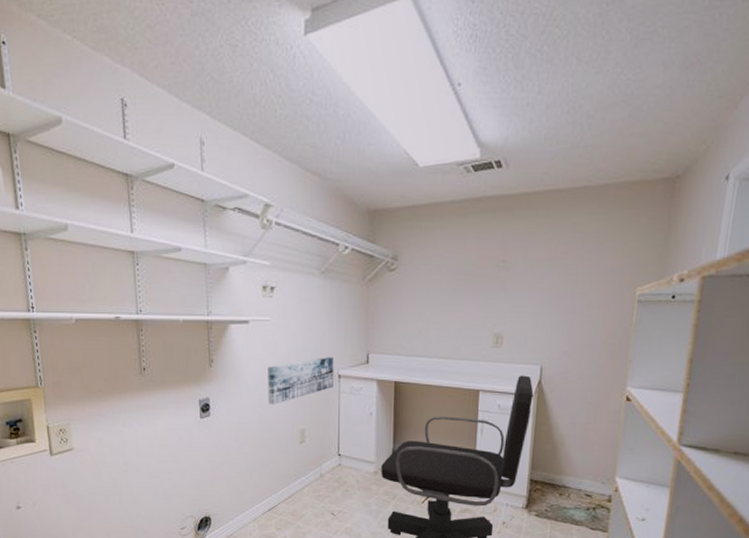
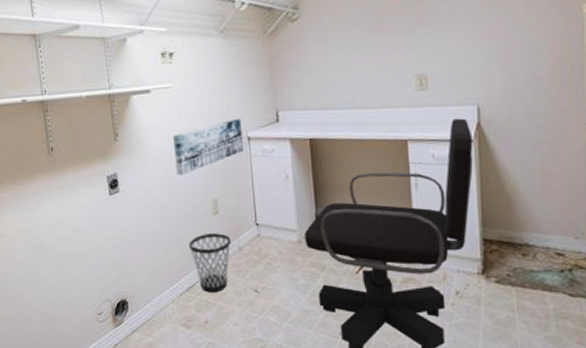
wastebasket: none [274,460,314,514] -> present [189,233,231,293]

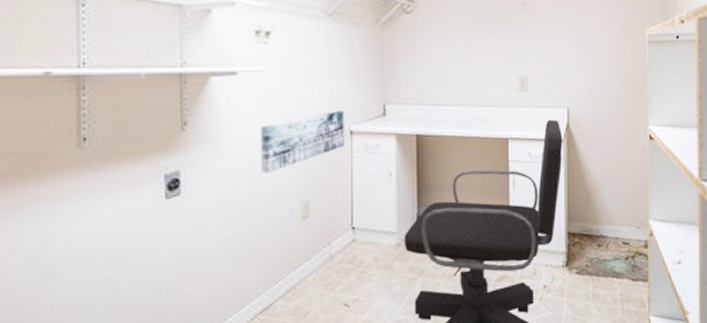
wastebasket: present [189,233,231,293] -> none [269,240,321,313]

